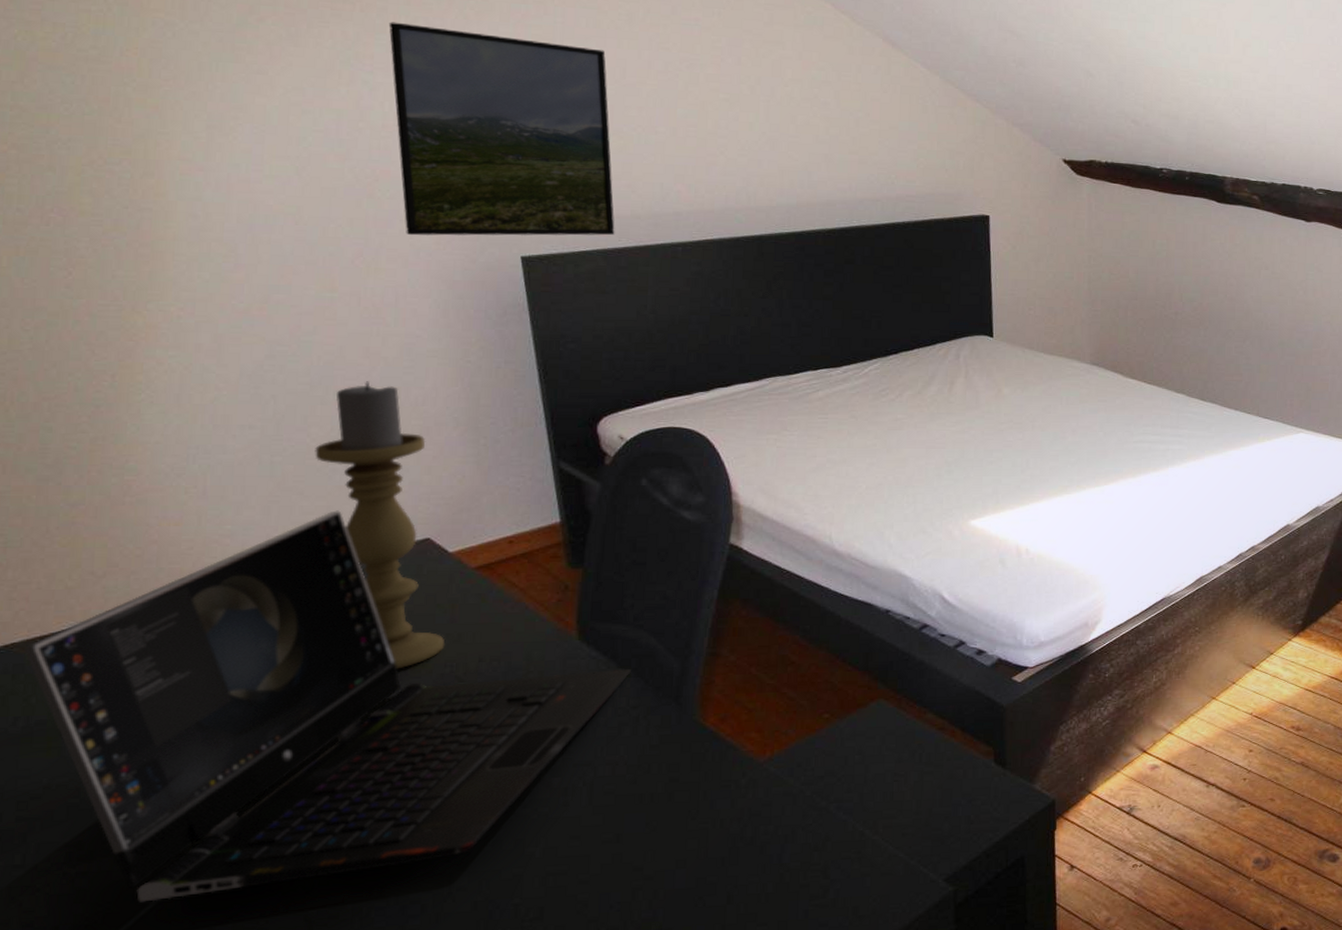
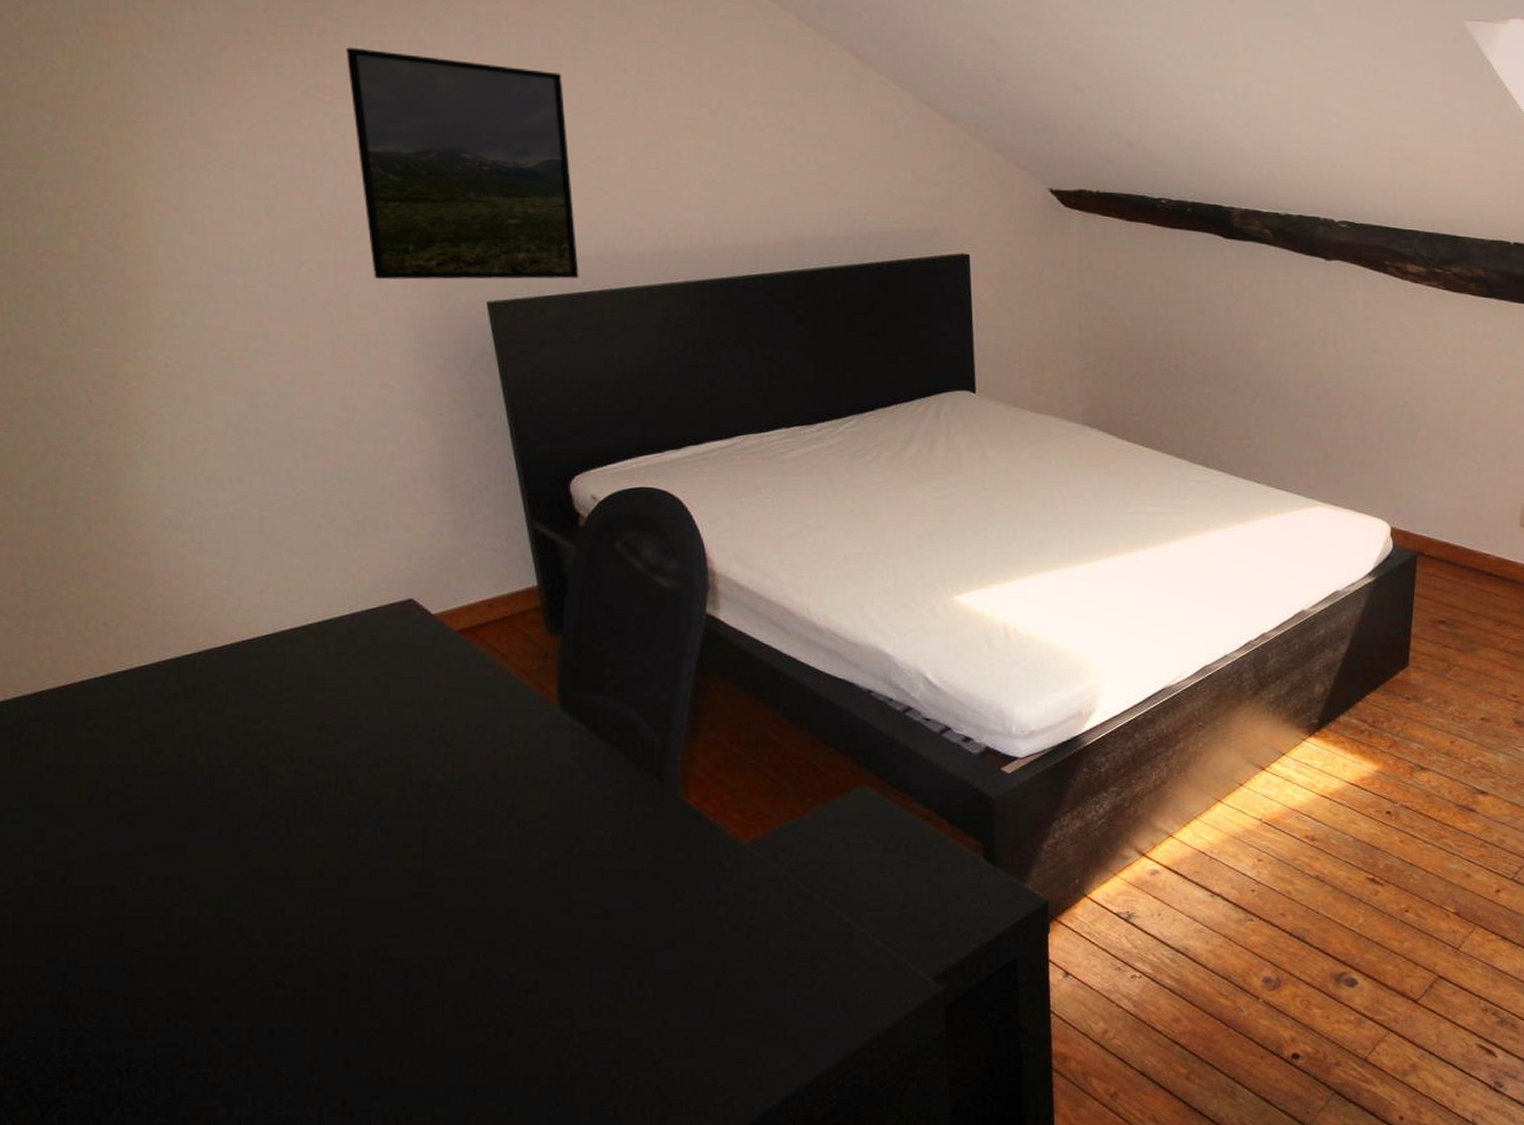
laptop computer: present [24,510,631,903] -> none [51,568,613,950]
candle holder: present [315,381,445,669] -> none [300,434,433,732]

